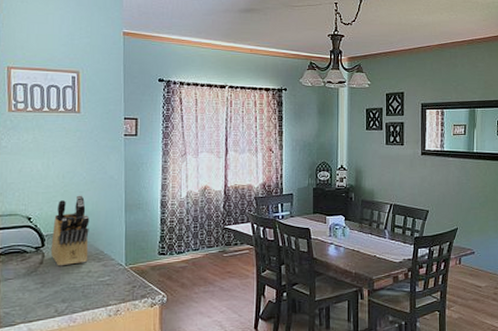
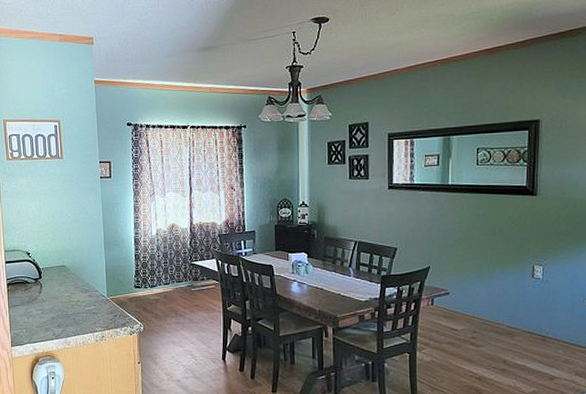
knife block: present [50,195,90,267] -> none [46,233,77,296]

